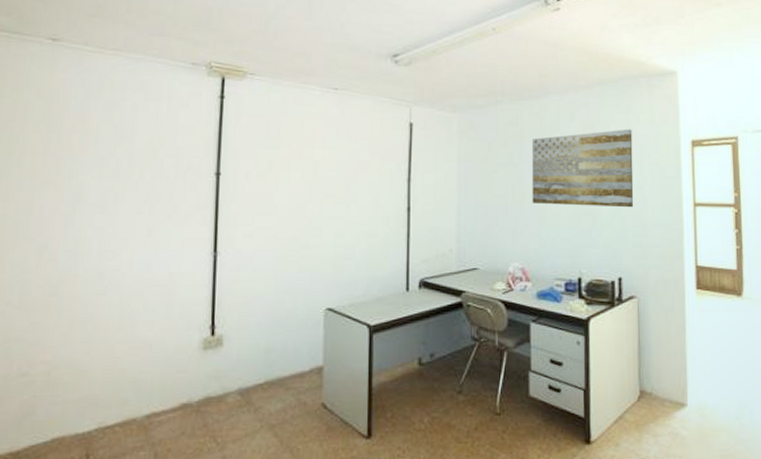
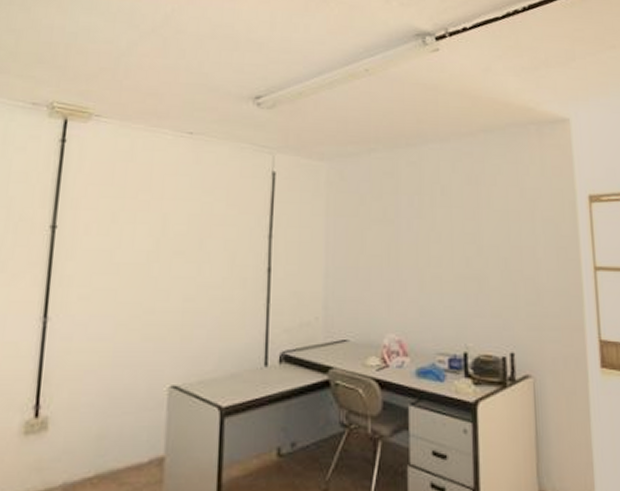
wall art: present [531,129,634,208] -> none [409,181,526,271]

